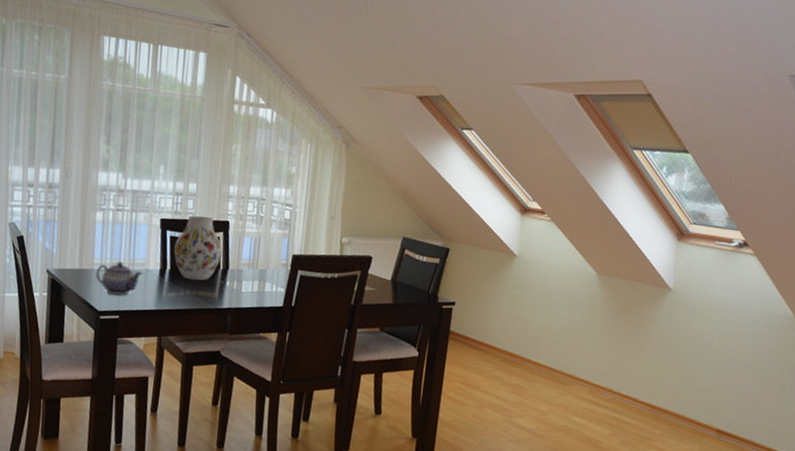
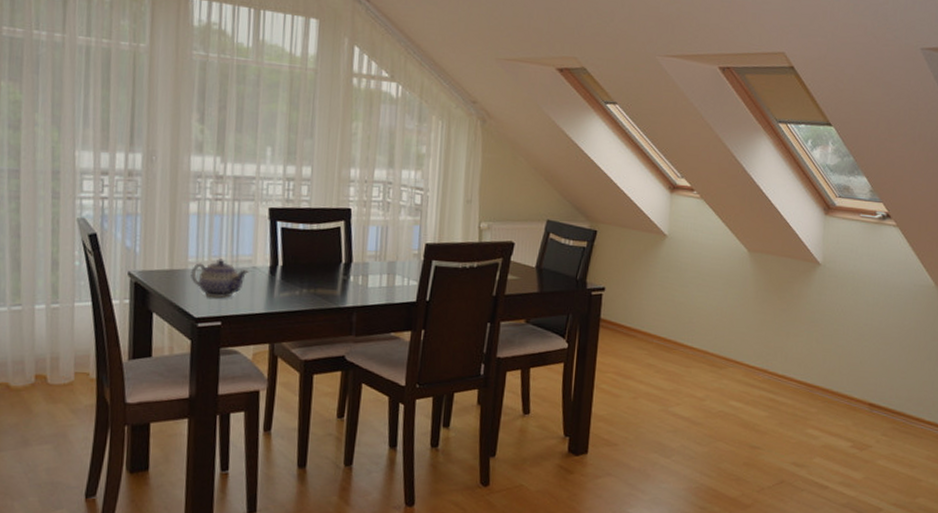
vase: present [174,215,222,281] -> none [286,203,344,278]

